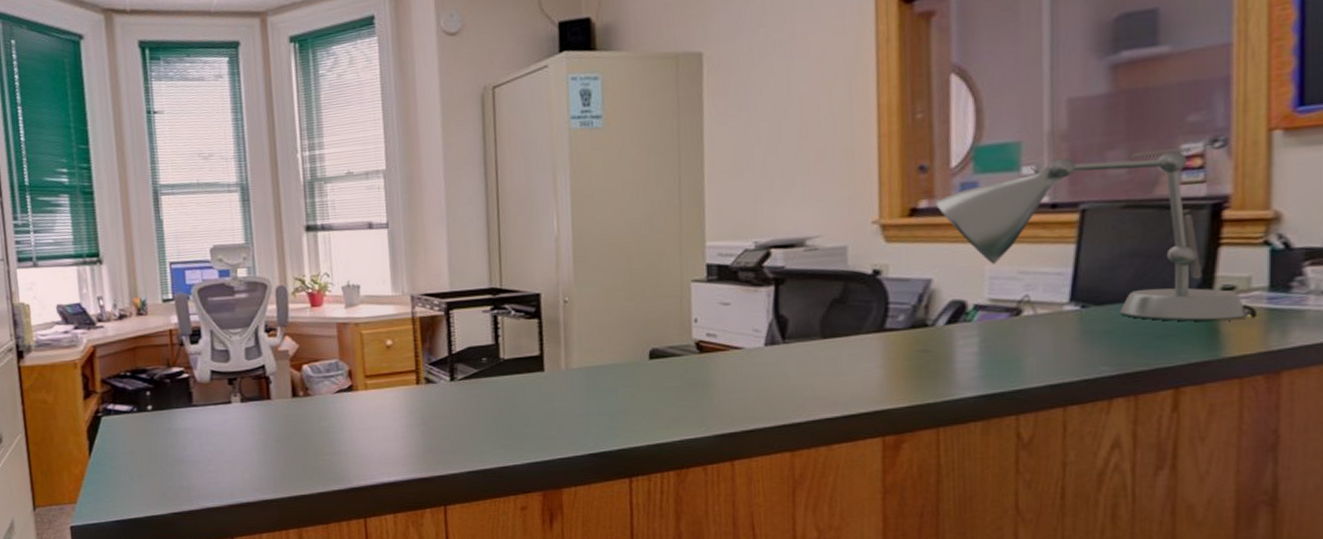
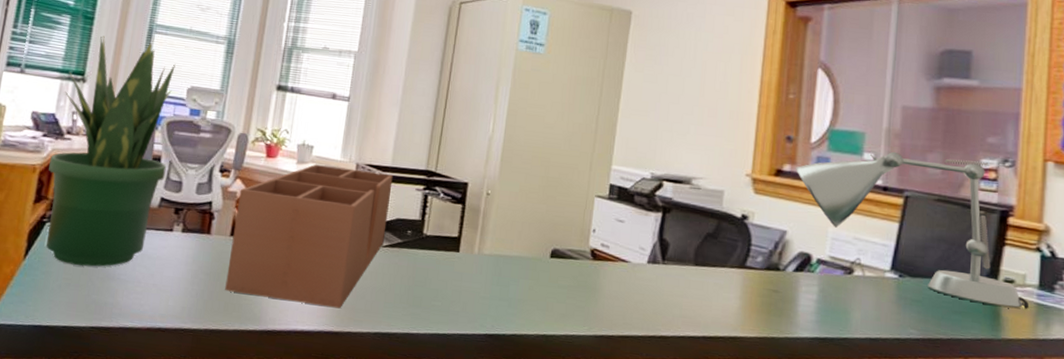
planter: none [83,207,210,454] -> present [45,36,176,267]
desk organizer: none [291,300,458,455] -> present [225,164,393,309]

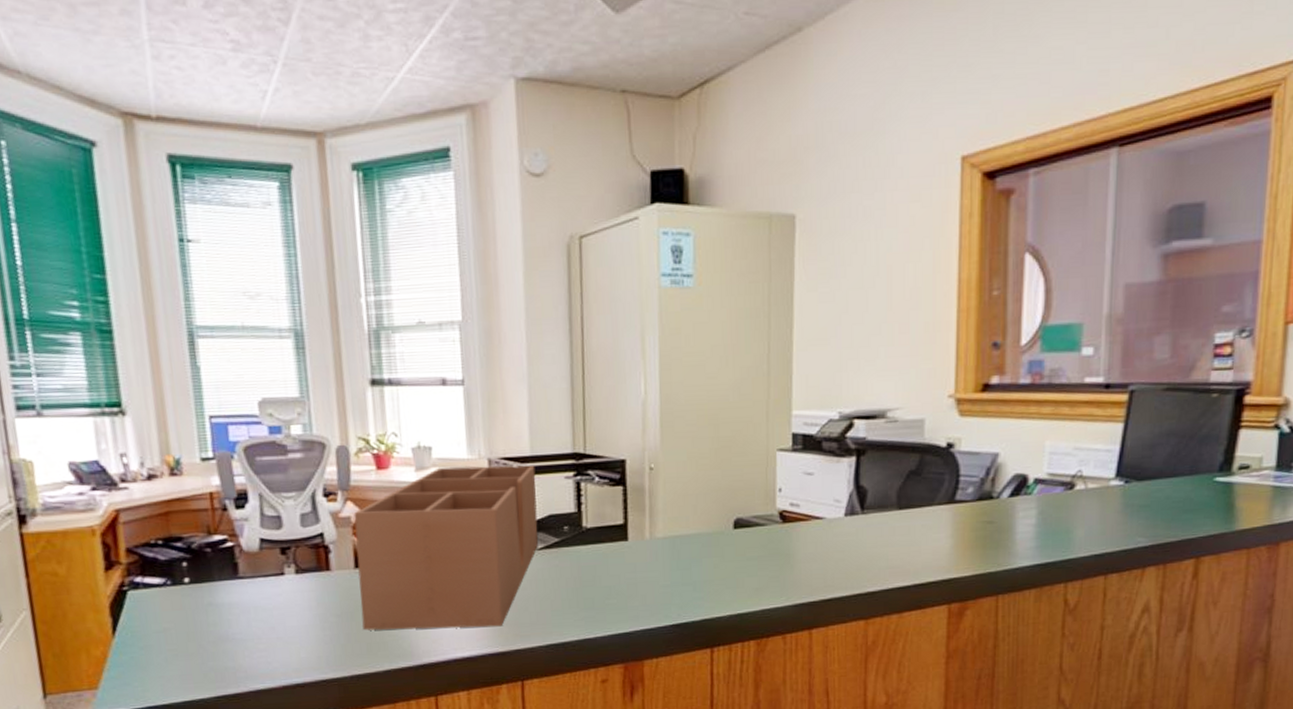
planter: present [45,36,176,267] -> none [101,351,258,633]
desk lamp: present [796,151,1029,309] -> none [1005,336,1265,497]

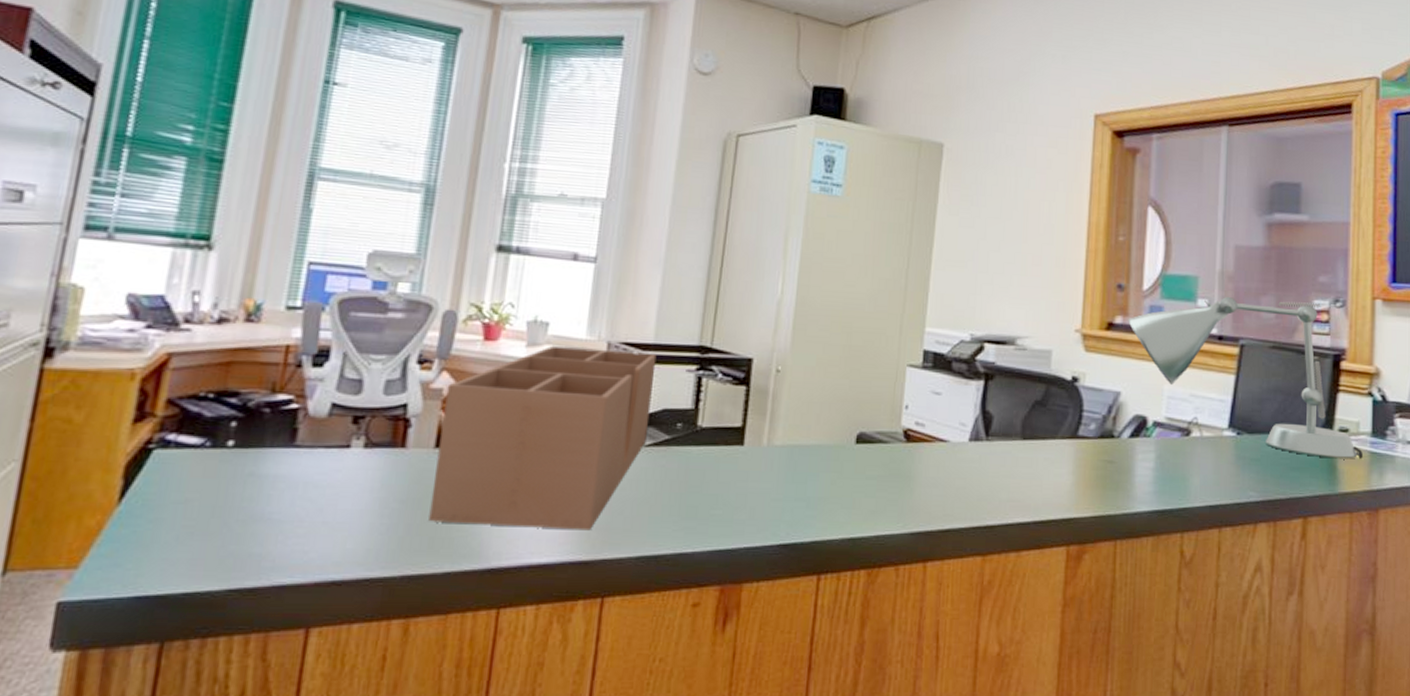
desk lamp: none [1005,336,1265,497] -> present [1128,296,1363,459]

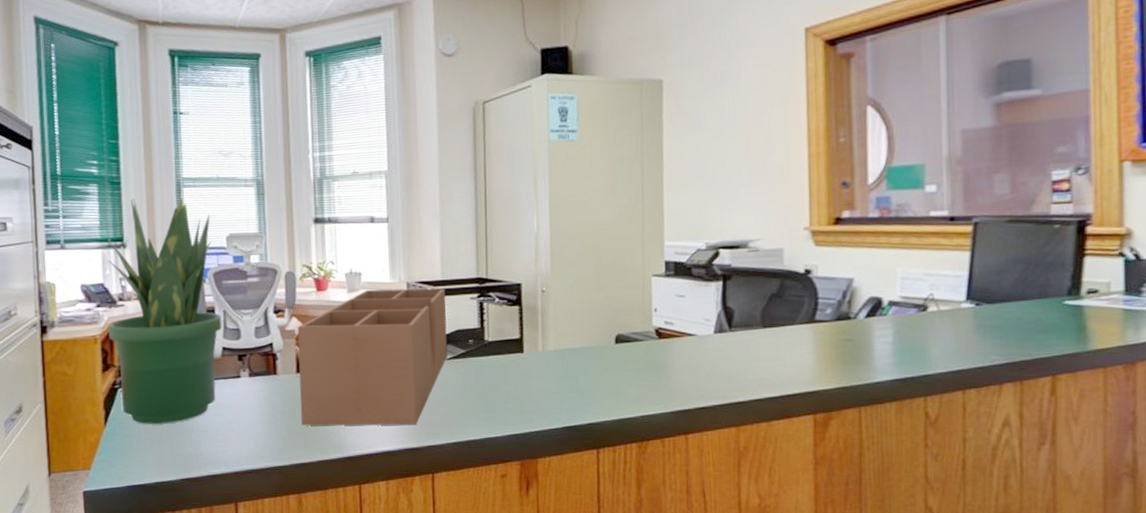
planter: none [153,185,350,506] -> present [108,198,222,424]
desk lamp: present [1128,296,1363,459] -> none [855,174,1115,319]

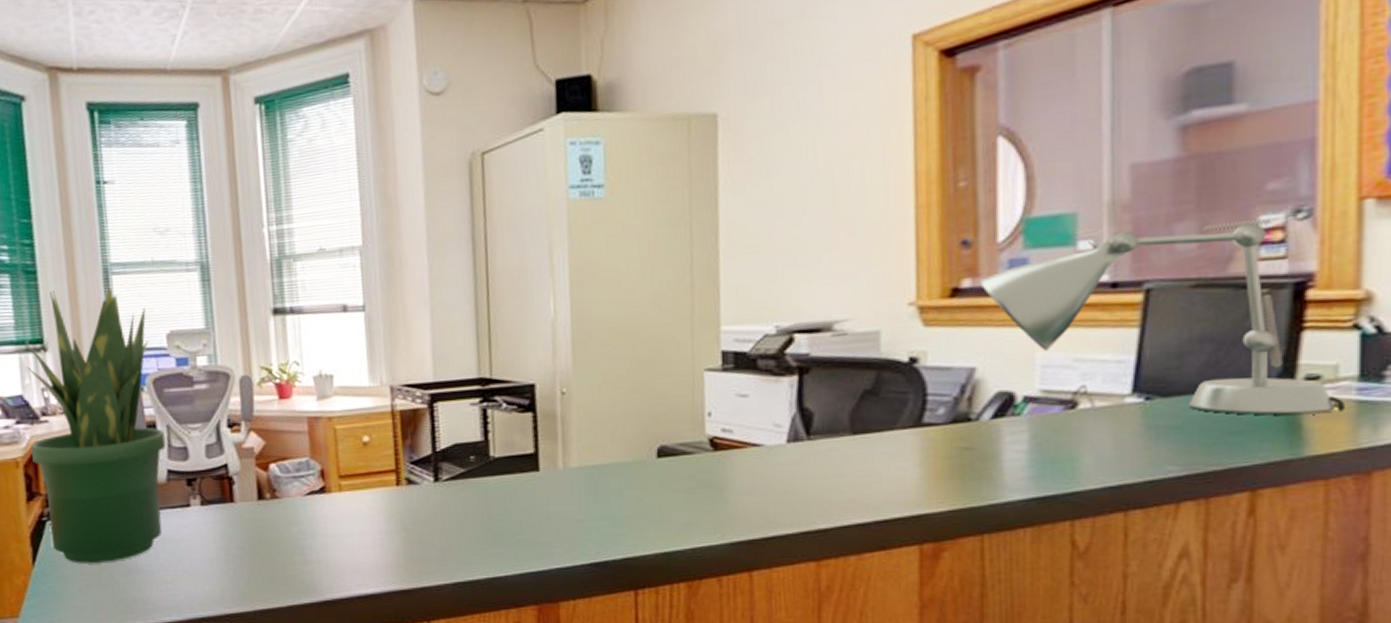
desk organizer: present [297,288,447,426] -> none [257,391,443,564]
desk lamp: none [855,174,1115,319] -> present [979,219,1344,416]

